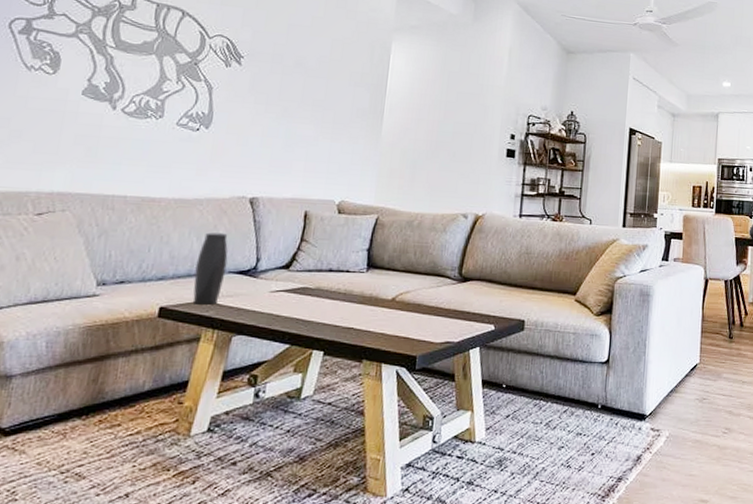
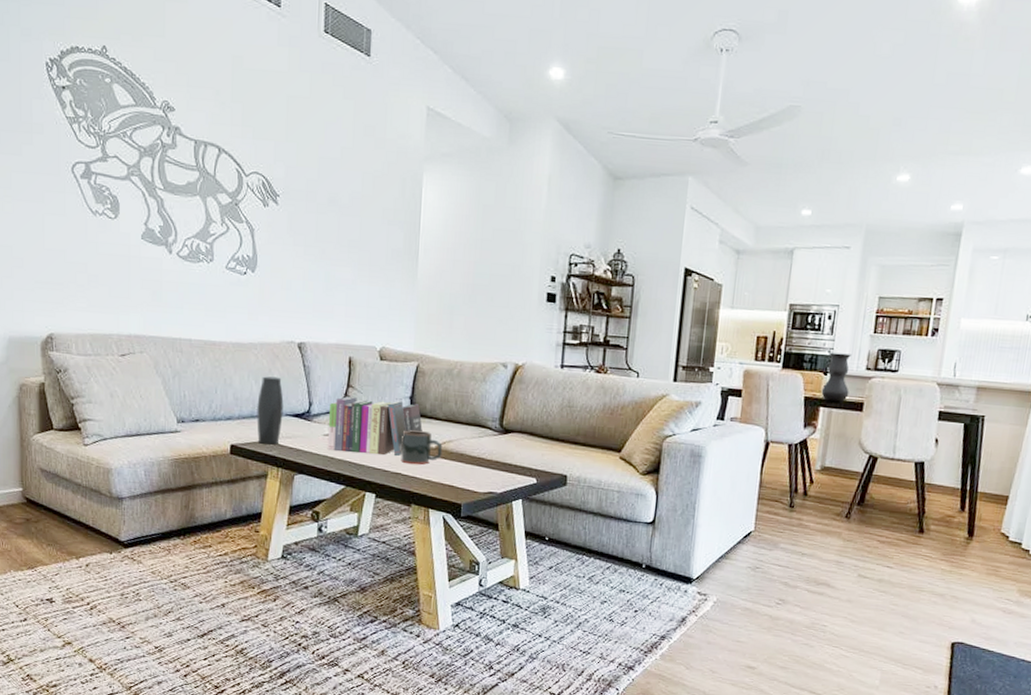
books: none [273,251,379,311] -> present [327,396,423,457]
mug: none [354,282,400,318] -> present [401,430,443,465]

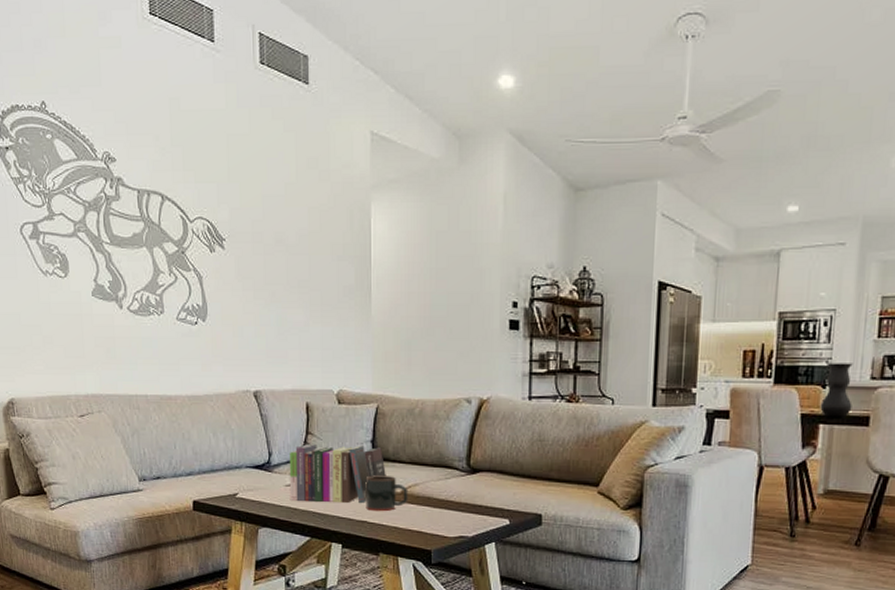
vase: present [257,376,284,445] -> none [216,428,243,499]

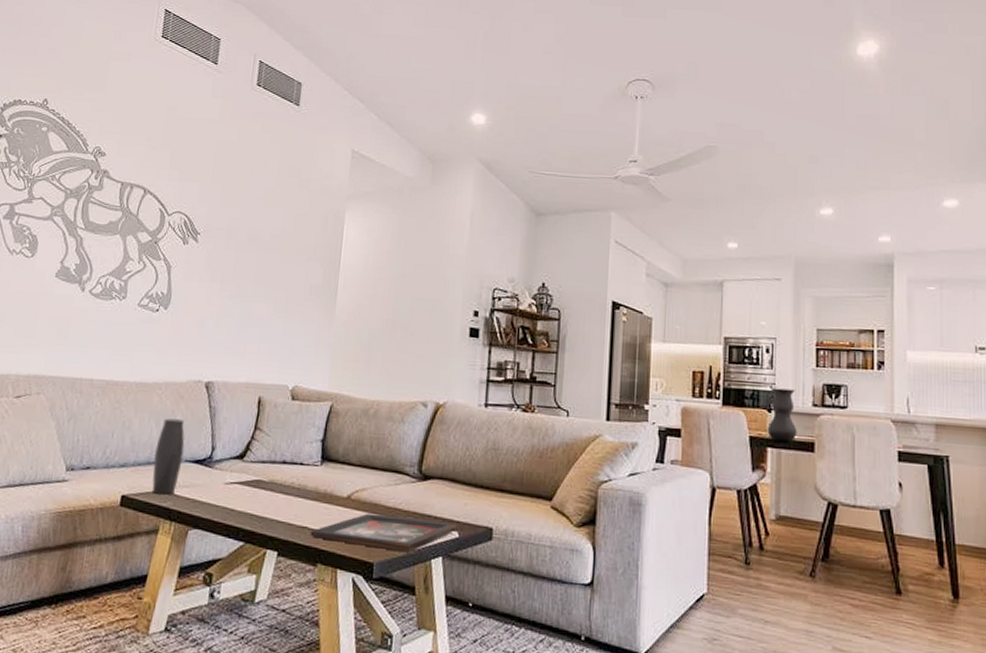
vase: none [216,428,243,499] -> present [152,418,185,495]
books: present [289,444,386,504] -> none [227,440,334,508]
mug: present [365,475,408,512] -> none [308,477,355,518]
decorative tray: none [370,506,507,540] -> present [310,513,457,553]

